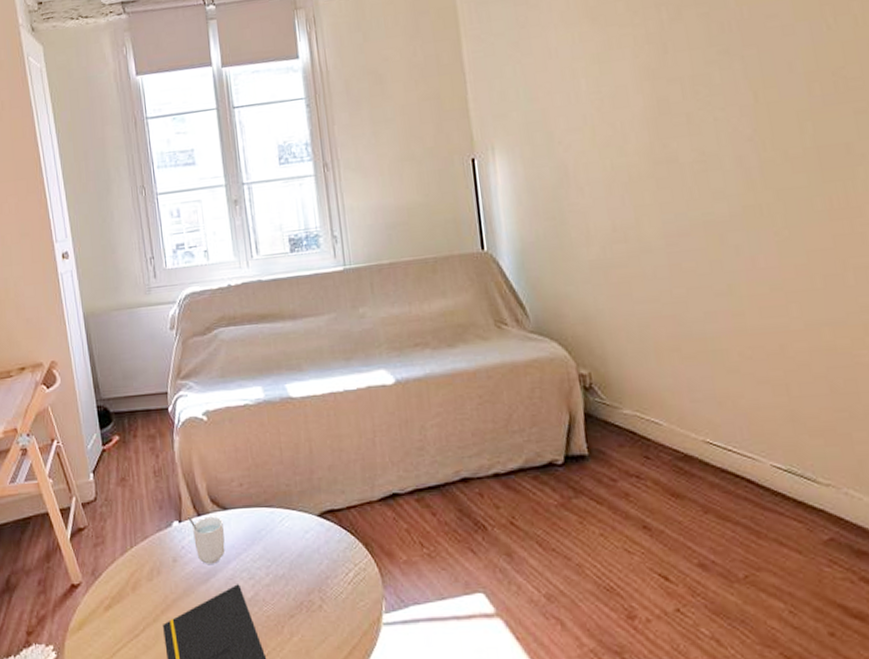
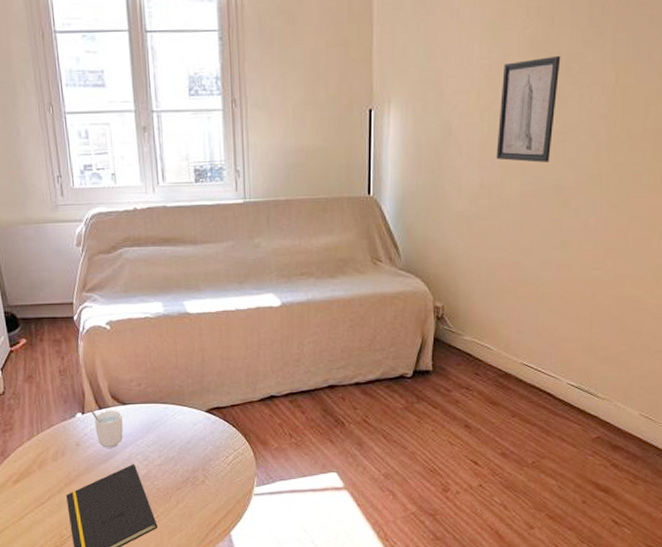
wall art: none [617,81,692,199] -> present [496,56,561,163]

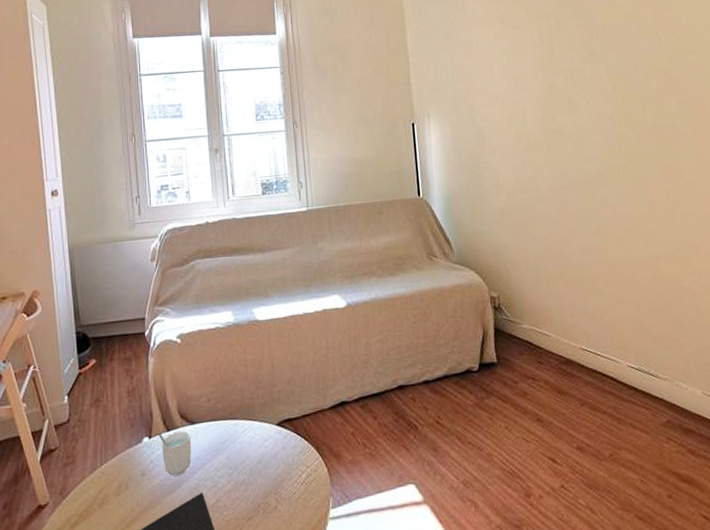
wall art: present [496,56,561,163] -> none [520,73,572,160]

